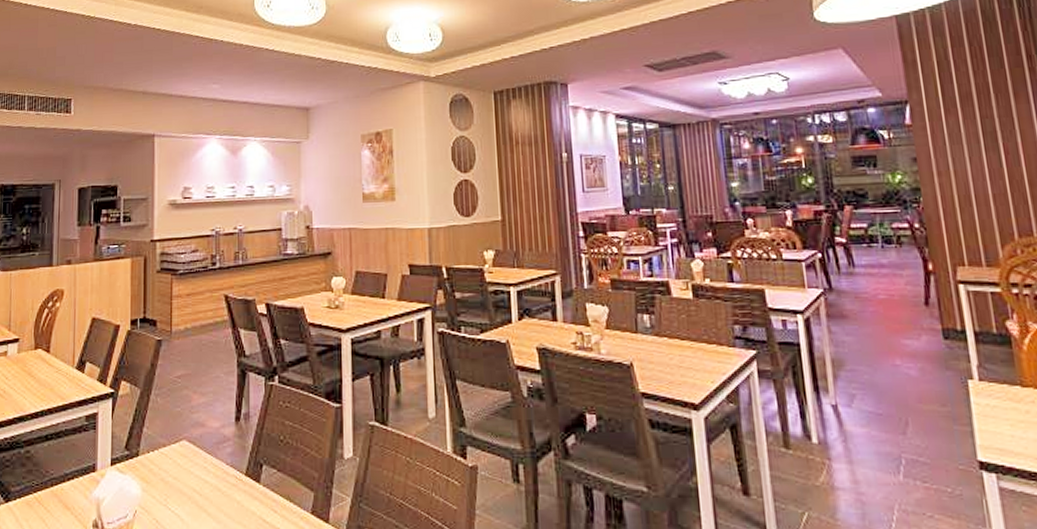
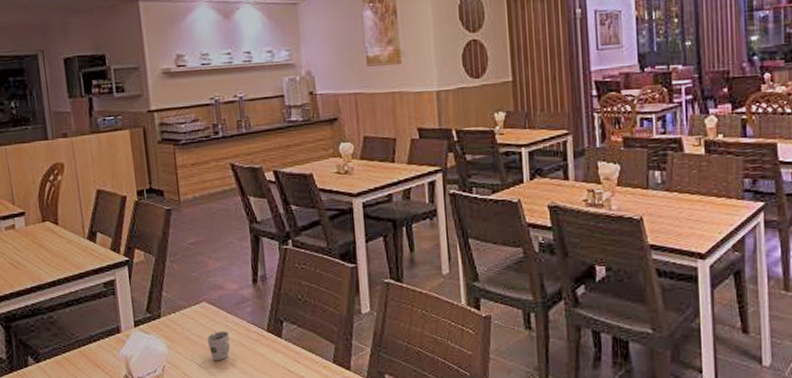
cup: none [183,473,206,506] -> present [206,331,230,360]

